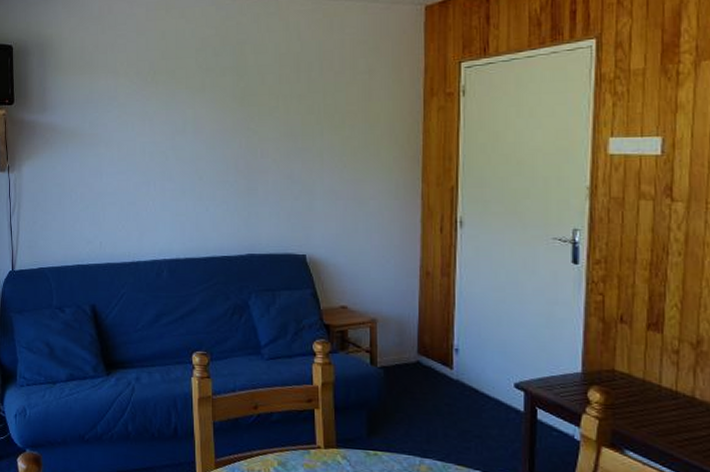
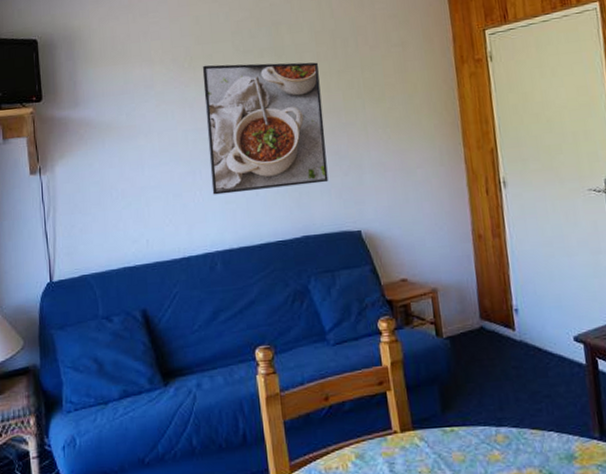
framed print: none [164,80,280,207] -> present [202,62,329,195]

